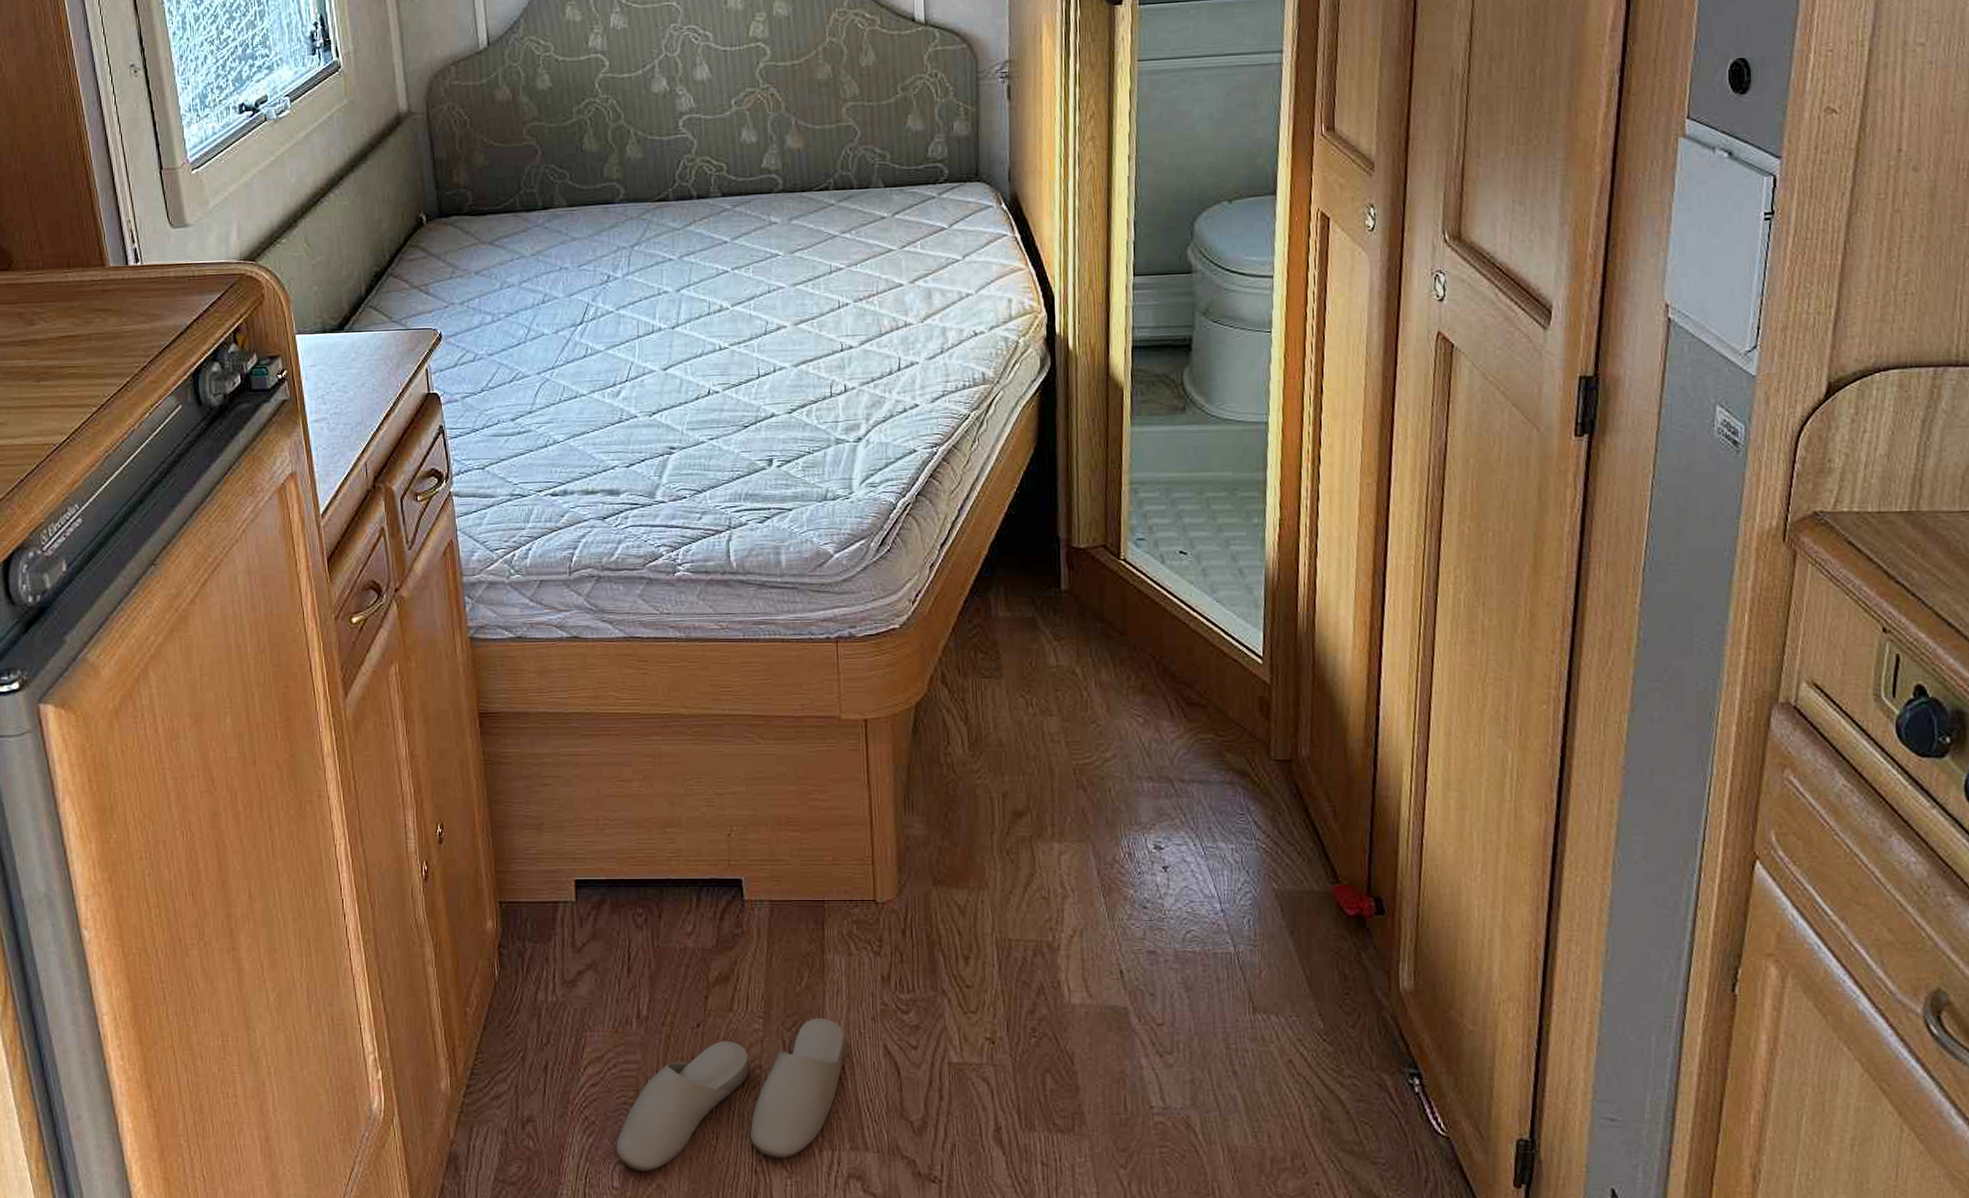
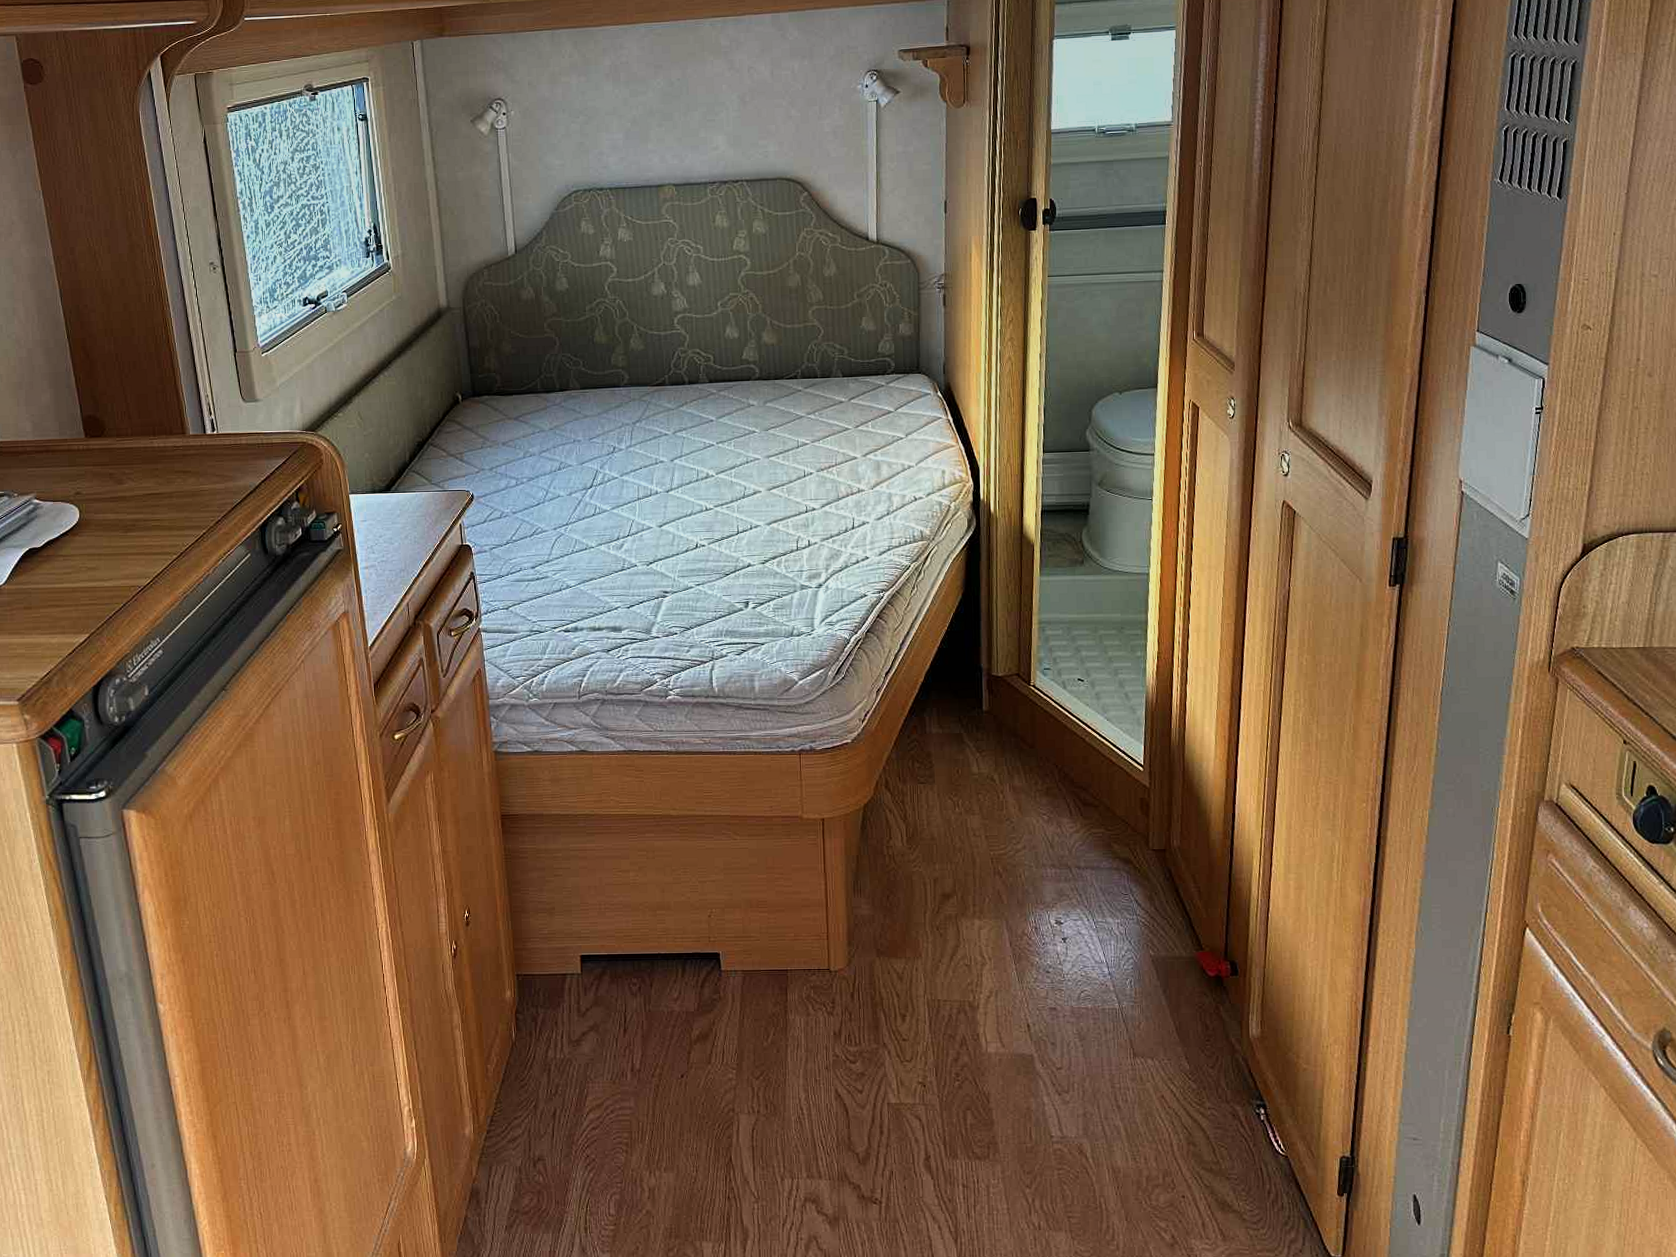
slippers: present [616,1017,845,1171] -> none [612,1068,804,1200]

